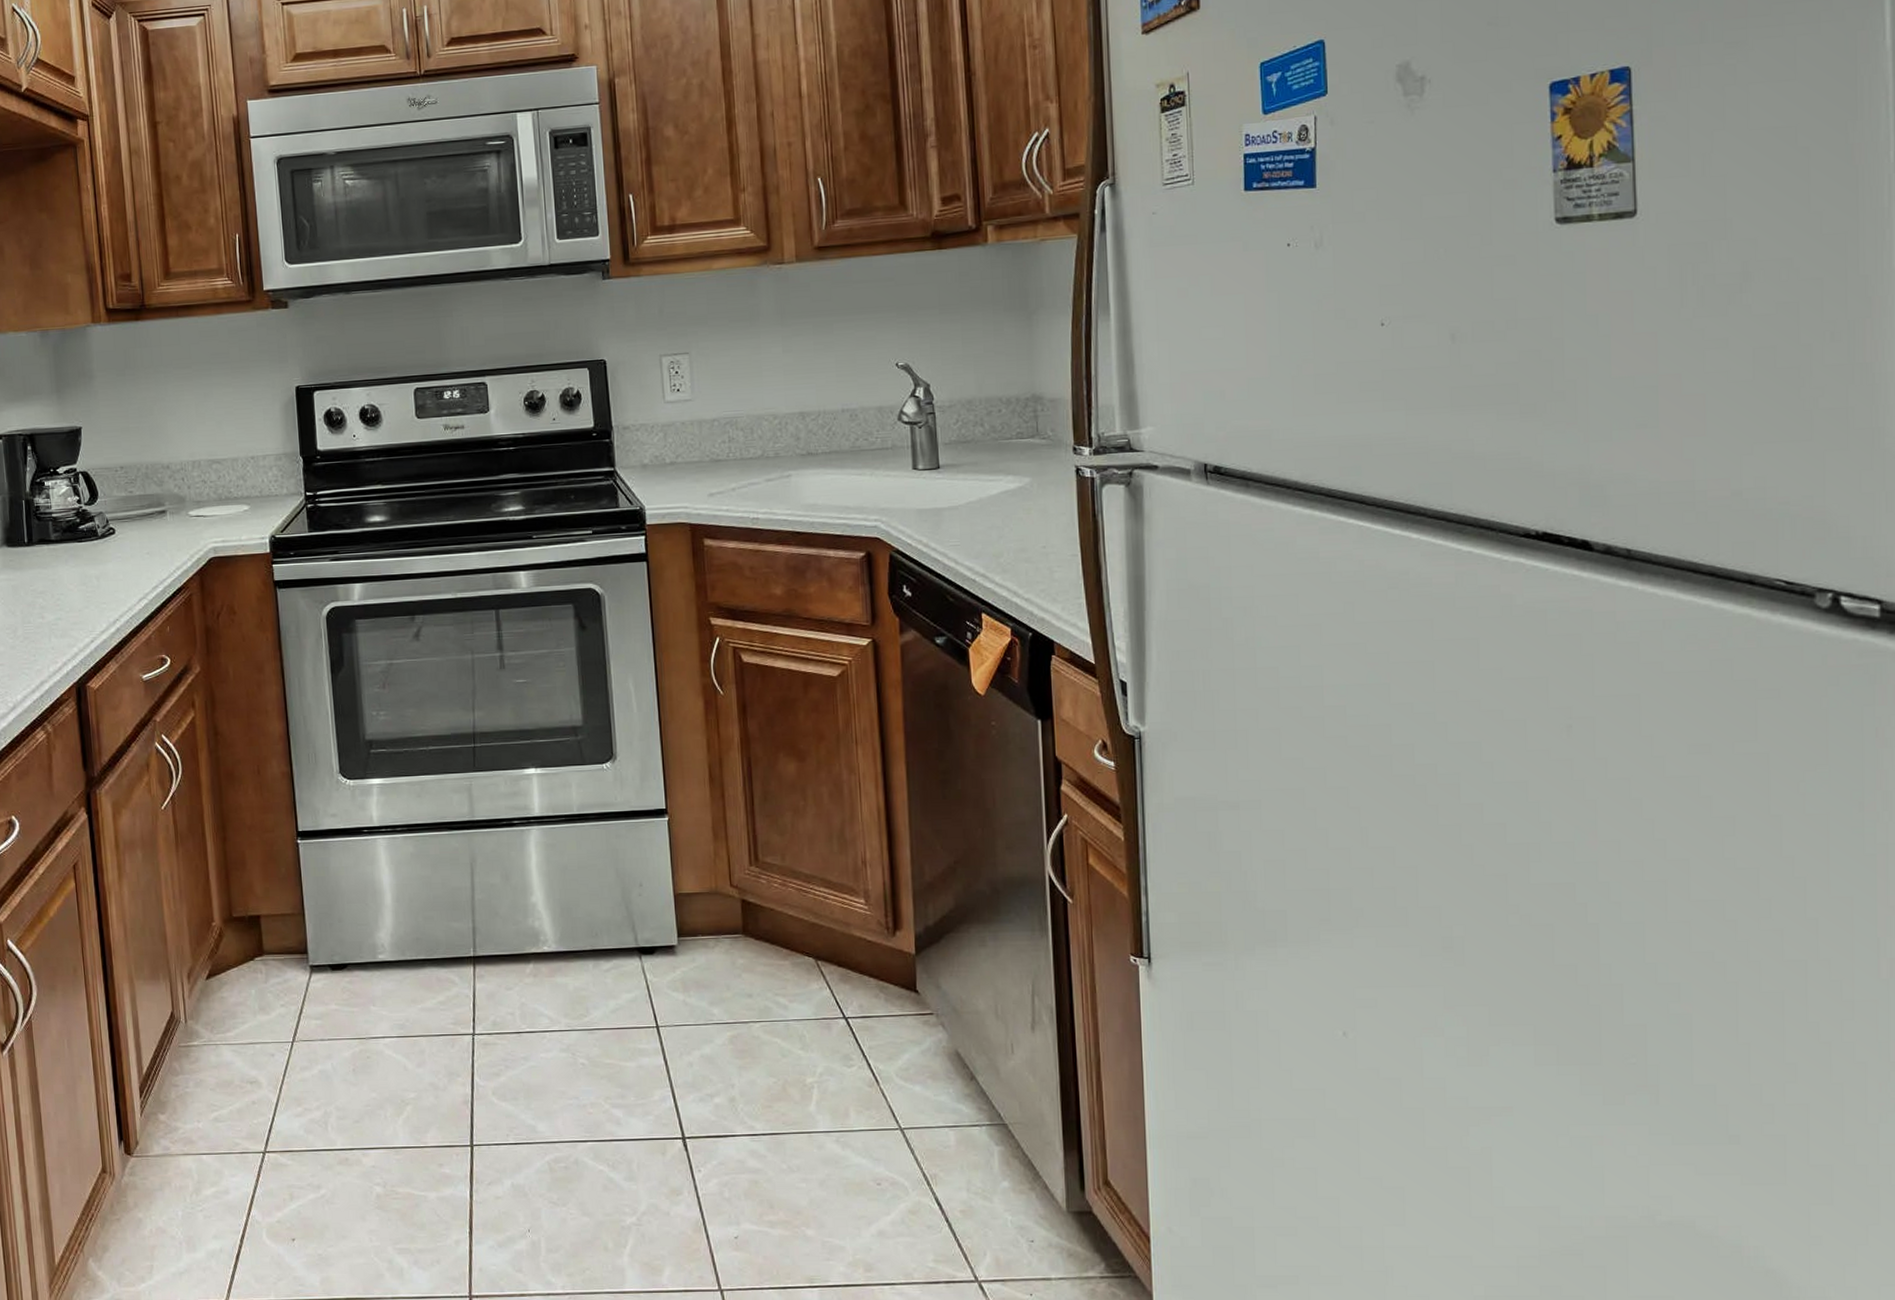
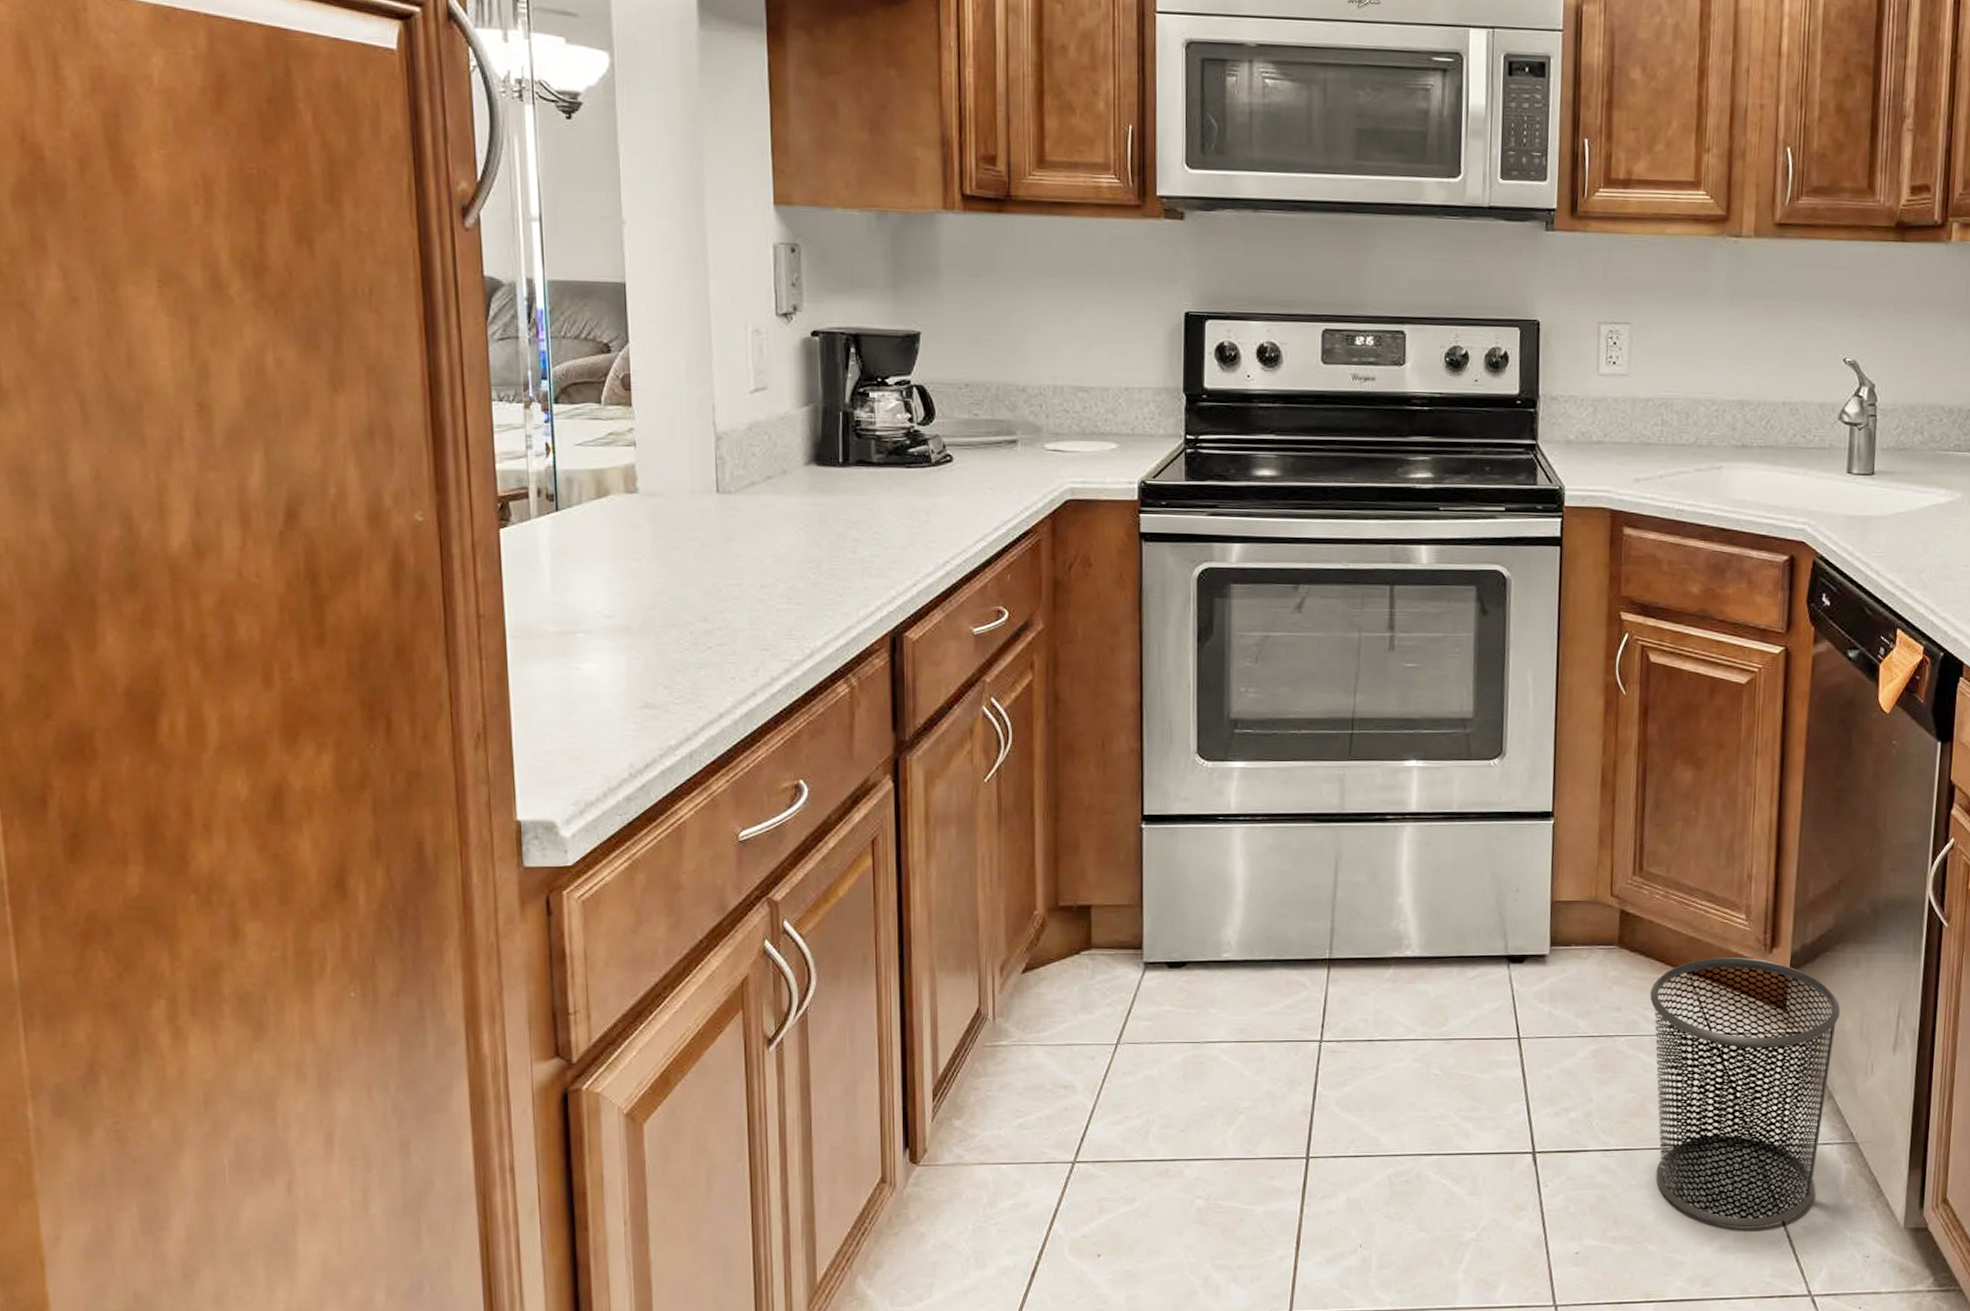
waste bin: none [779,941,972,1212] -> present [1650,957,1840,1228]

